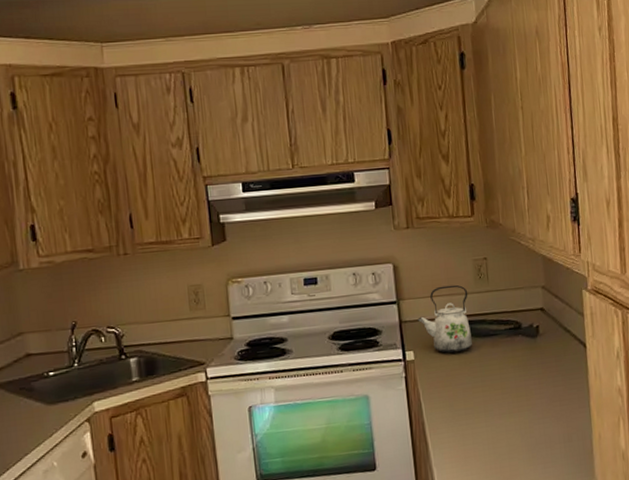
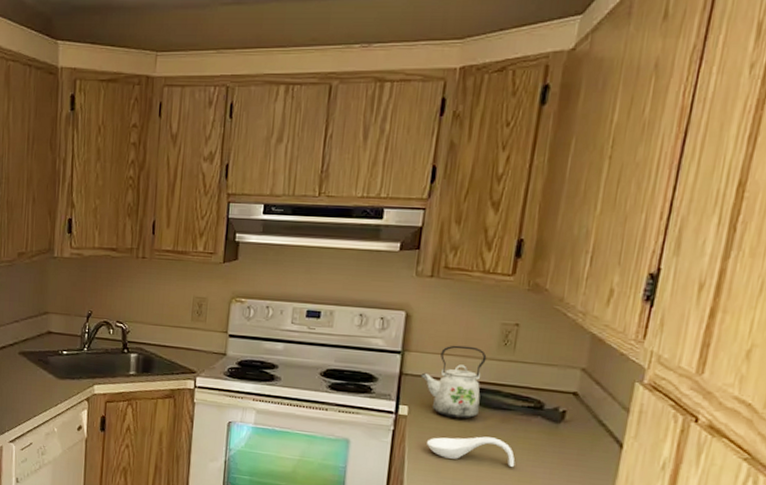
spoon rest: none [436,362,511,392] -> present [427,436,515,468]

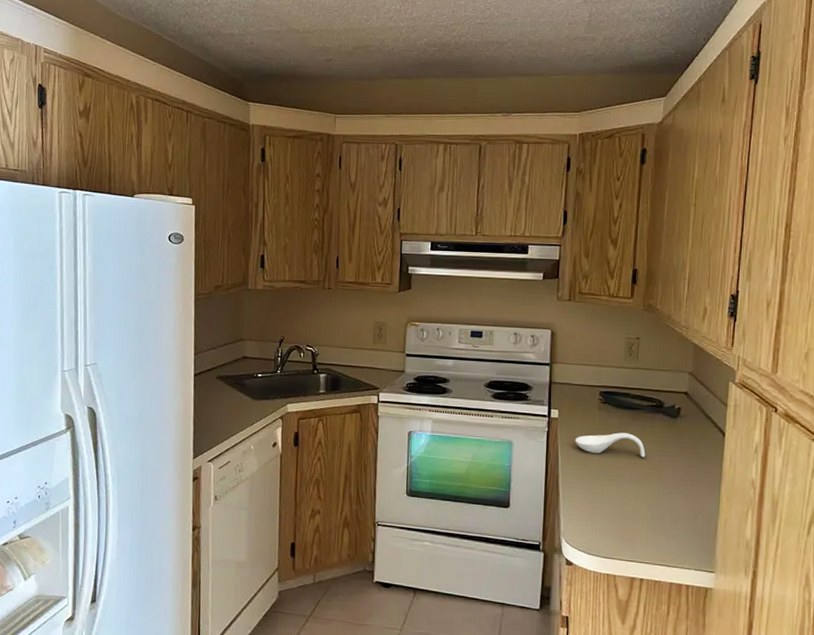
kettle: present [419,345,487,419] -> none [565,356,617,419]

